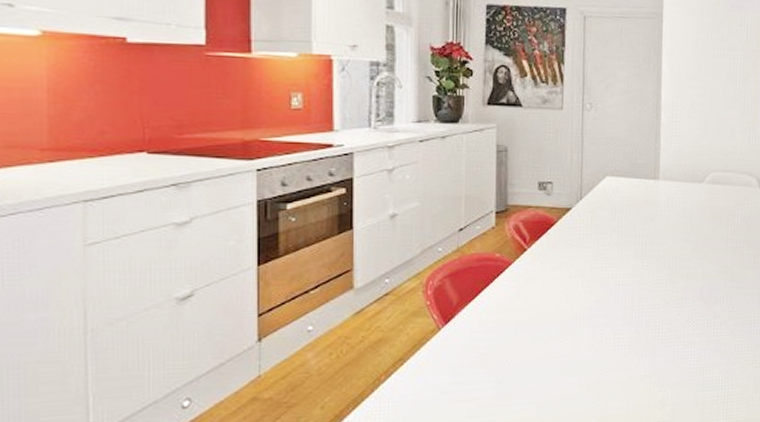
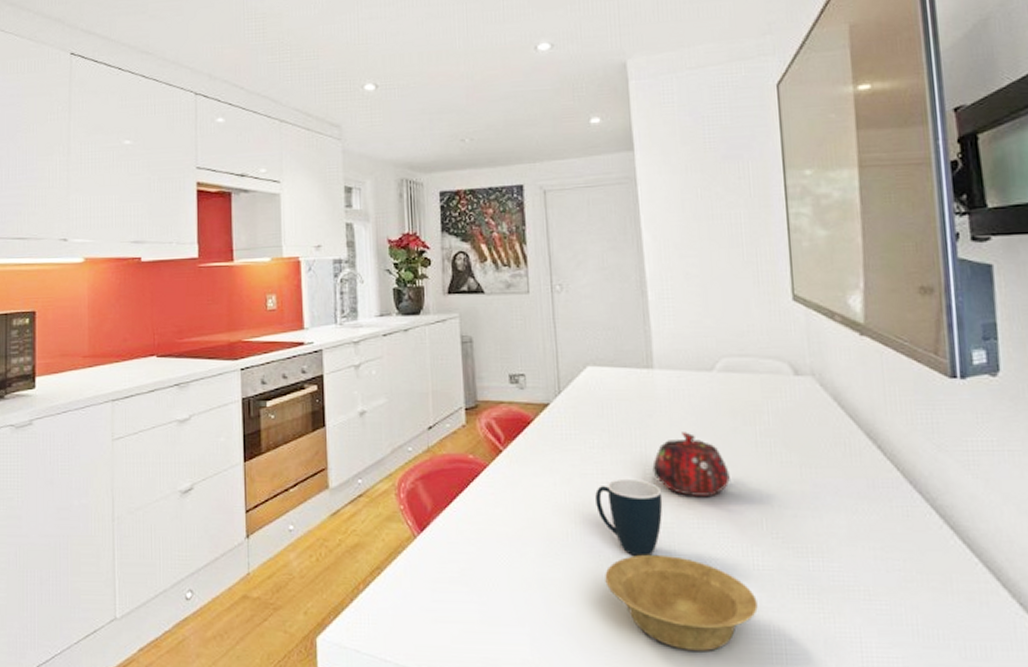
mug: none [602,270,655,333] -> present [595,478,663,557]
bowl: none [603,329,713,401] -> present [605,554,758,651]
teapot: none [649,231,706,283] -> present [652,432,730,496]

